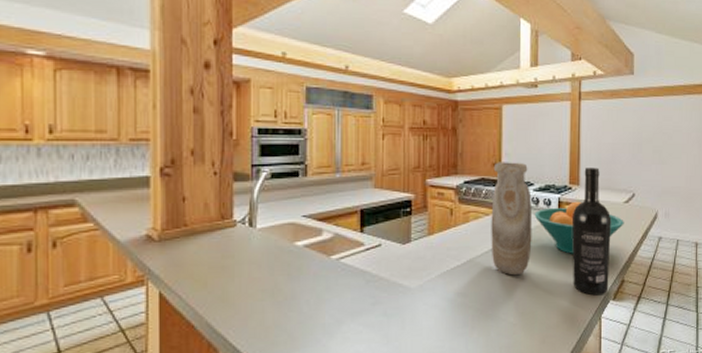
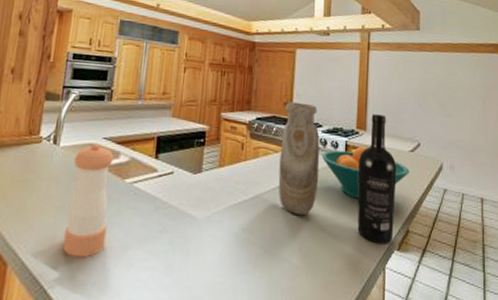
pepper shaker: none [274,222,318,337] -> present [63,143,114,258]

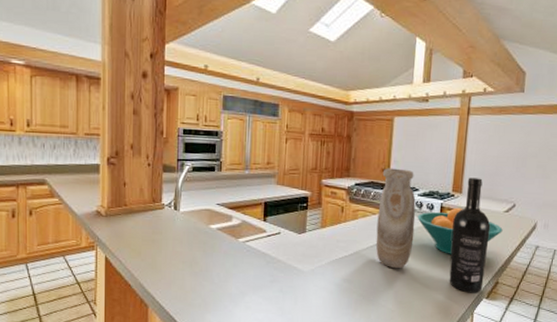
pepper shaker: present [63,143,114,258] -> none [191,208,227,302]

